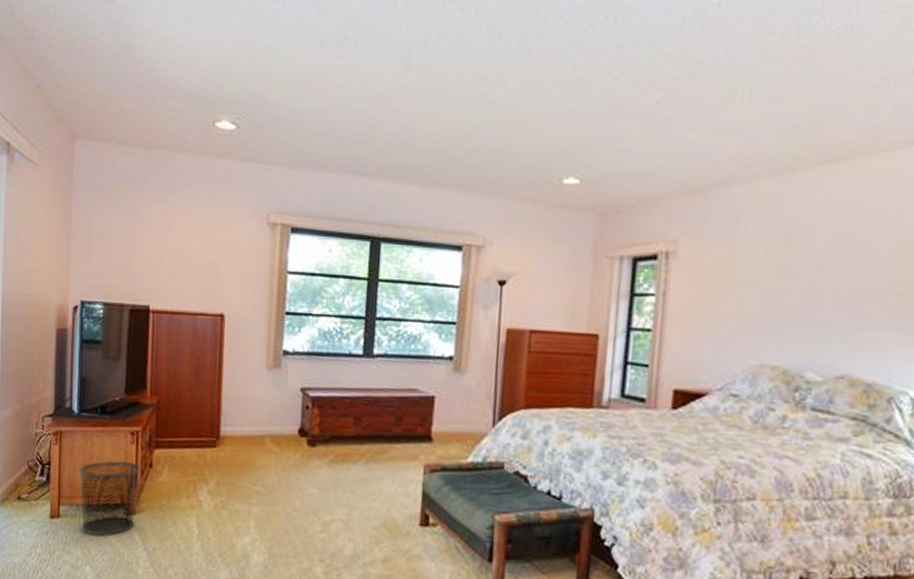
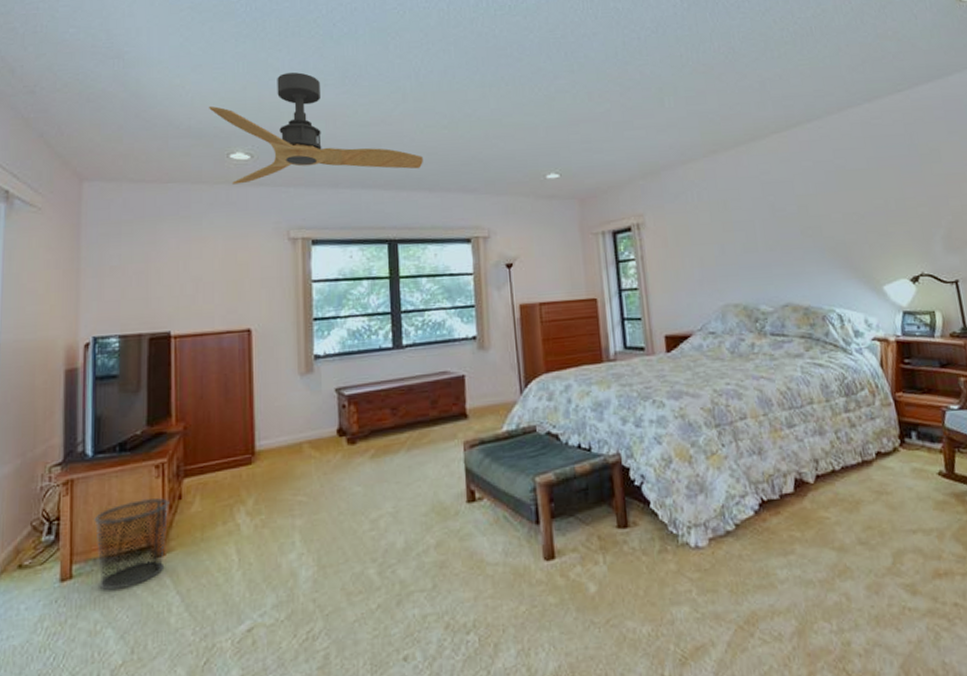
ceiling fan: none [198,30,421,158] -> present [209,72,423,185]

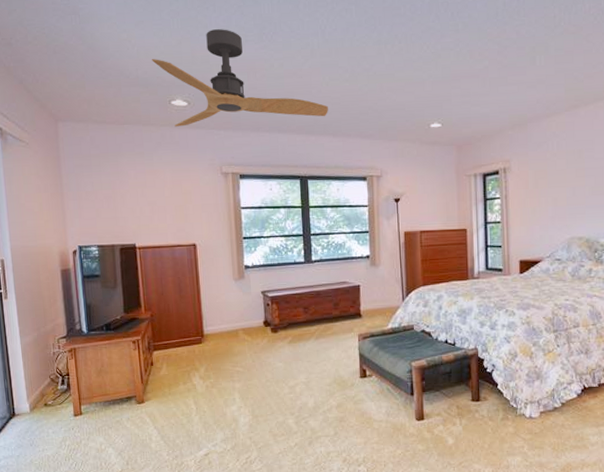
waste bin: present [94,498,170,590] -> none [93,364,145,423]

